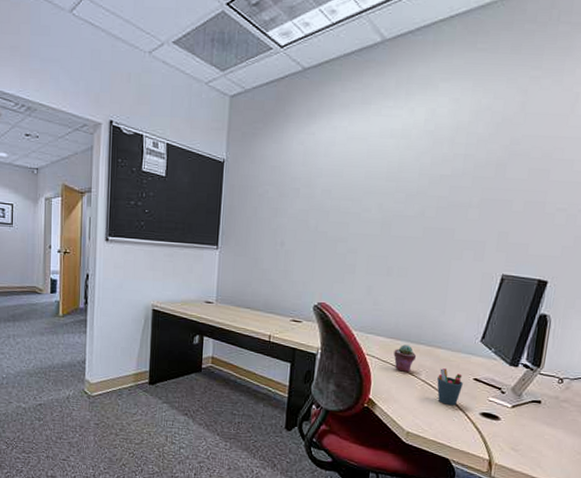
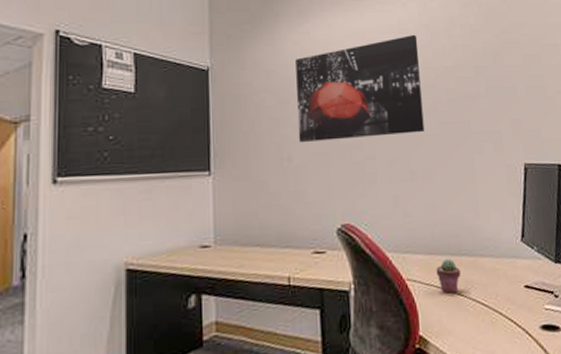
wall art: none [292,140,419,235] -> present [295,34,425,143]
pen holder: present [437,368,463,406] -> none [488,280,516,325]

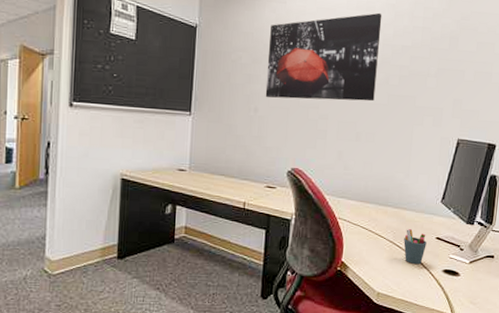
potted succulent: present [436,259,461,294] -> none [364,207,385,234]
pen holder: none [488,280,516,325] -> present [403,229,427,265]

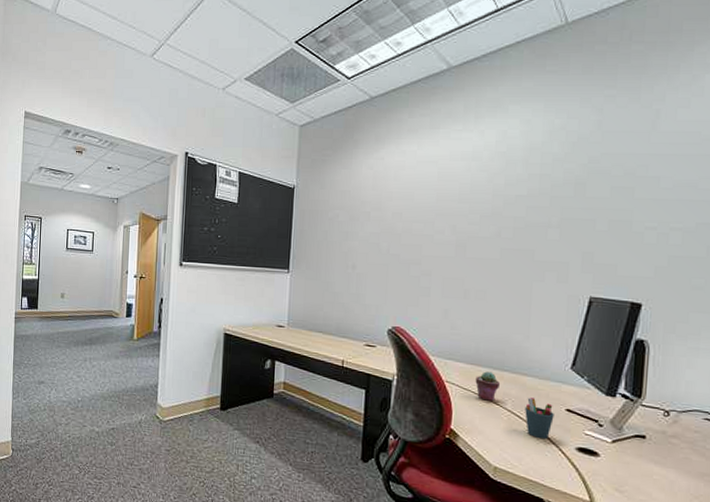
wall art: present [265,12,382,102] -> none [363,162,491,256]
potted succulent: none [364,207,385,234] -> present [475,371,501,401]

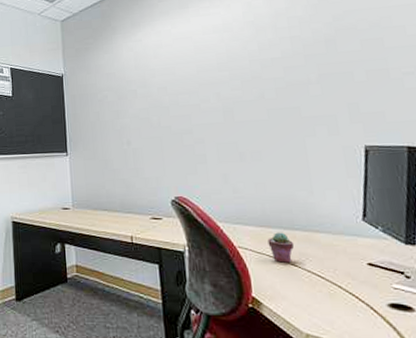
pen holder: present [525,397,554,440] -> none [324,255,358,299]

